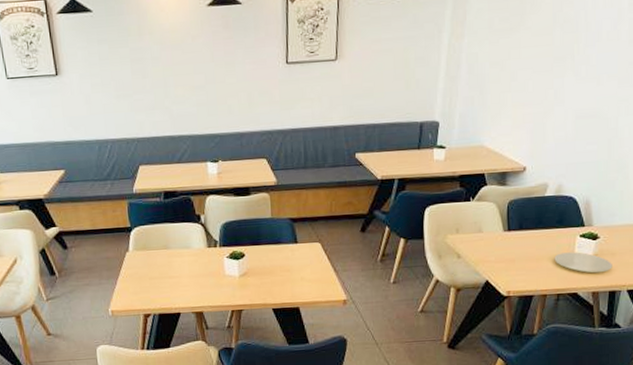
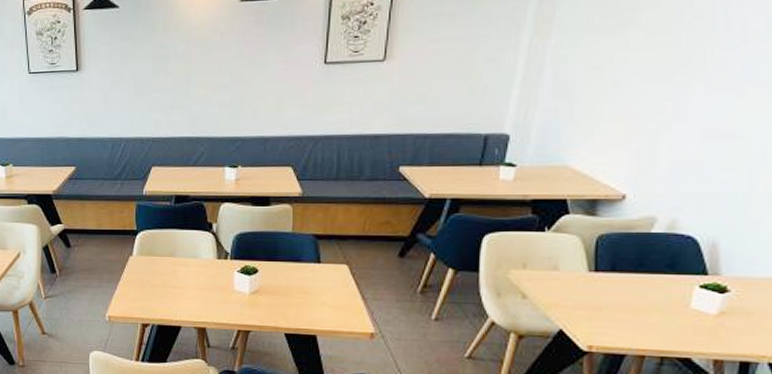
plate: present [554,252,612,273] -> none [659,305,747,337]

